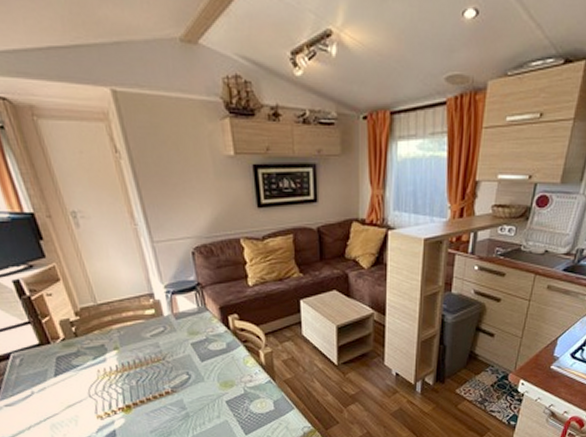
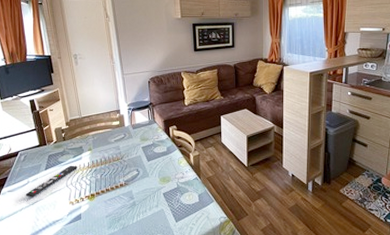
remote control: none [31,369,102,412] -> present [25,165,77,198]

